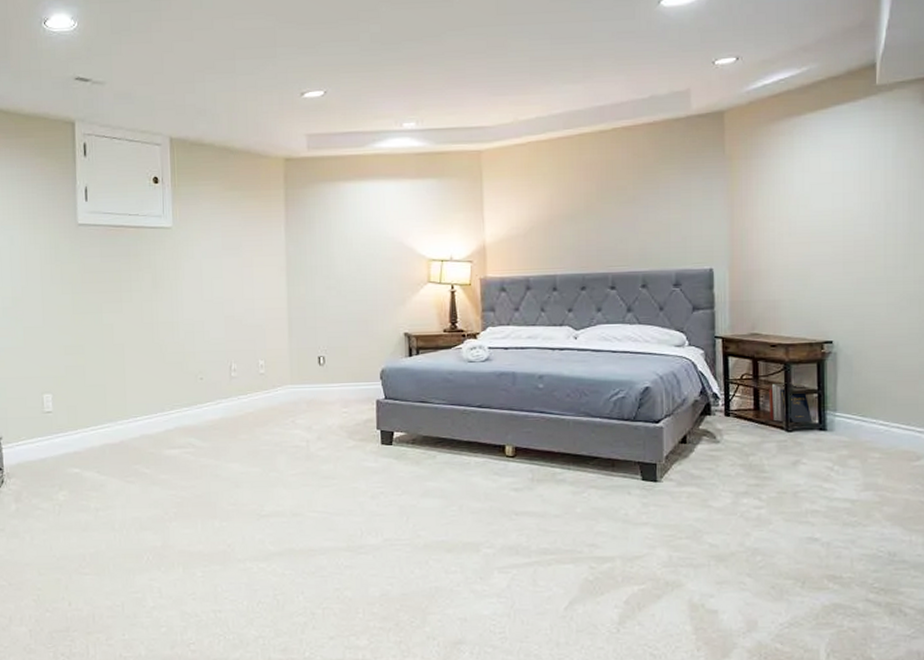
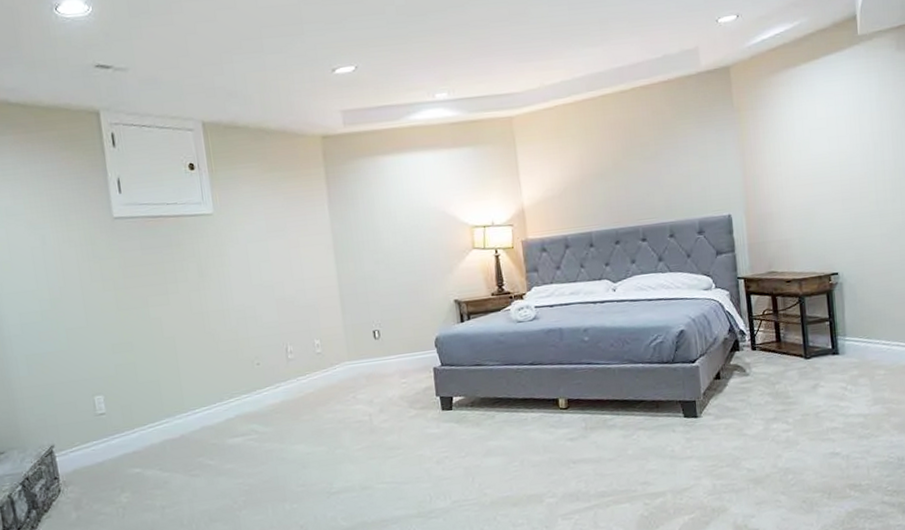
books: present [768,382,813,424] -> none [787,313,827,352]

